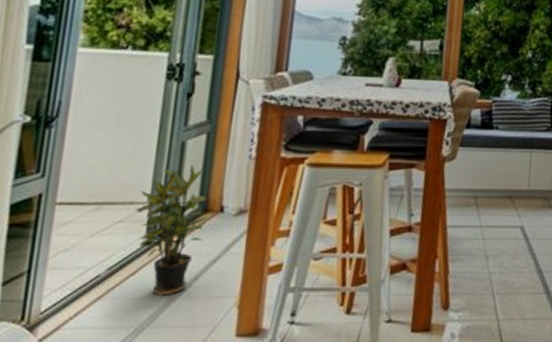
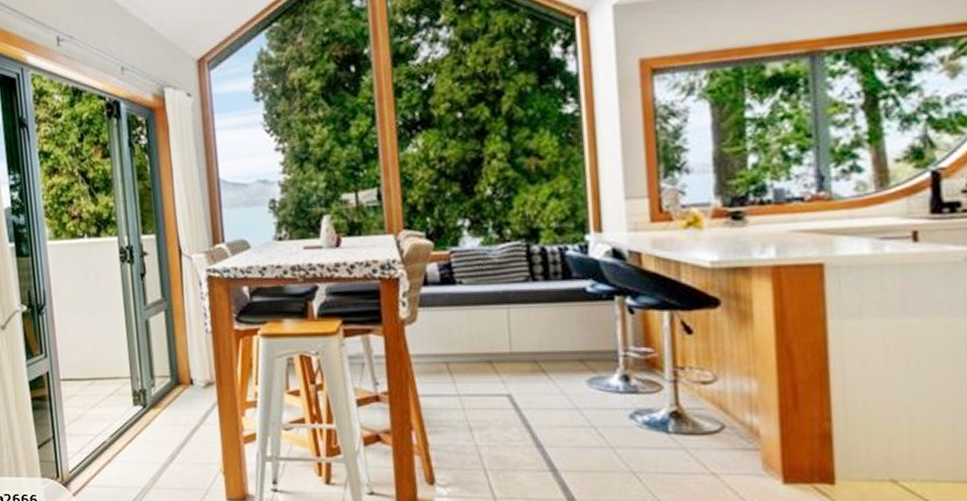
potted plant: present [136,165,209,296] -> none [121,341,182,461]

